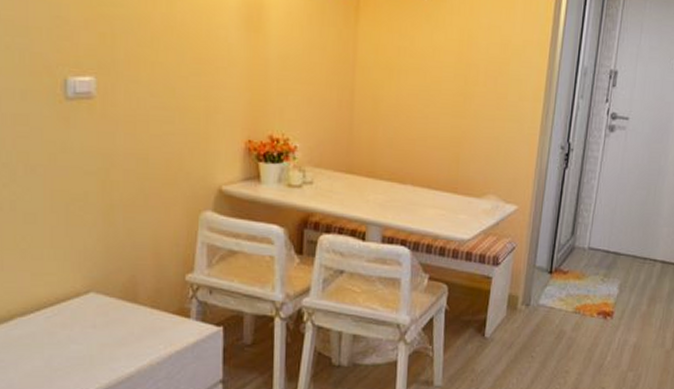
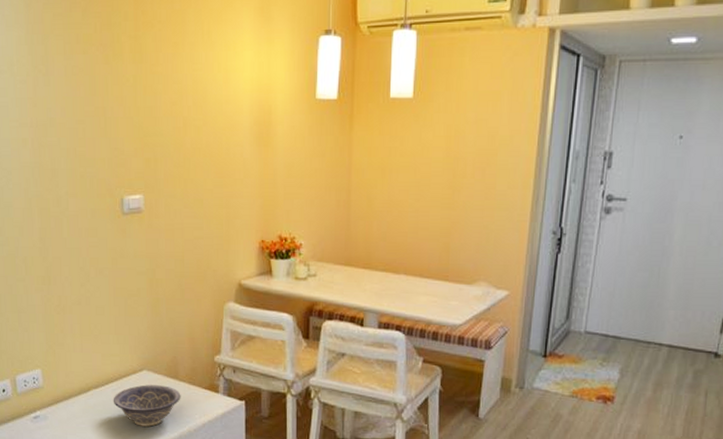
decorative bowl: none [46,310,141,362] -> present [113,385,181,427]

